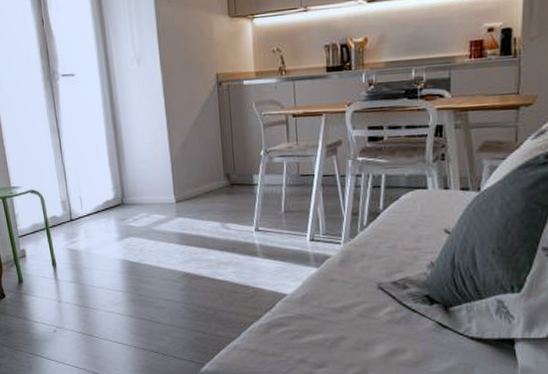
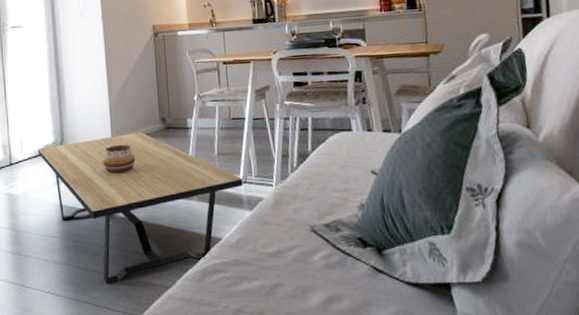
coffee table: none [99,188,310,335] -> present [38,132,243,284]
decorative bowl: none [165,200,200,229] -> present [102,144,136,173]

